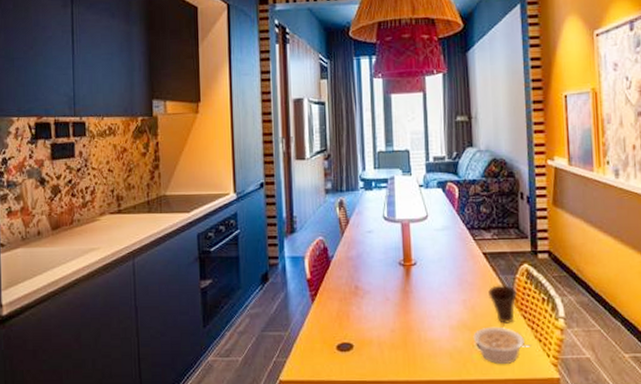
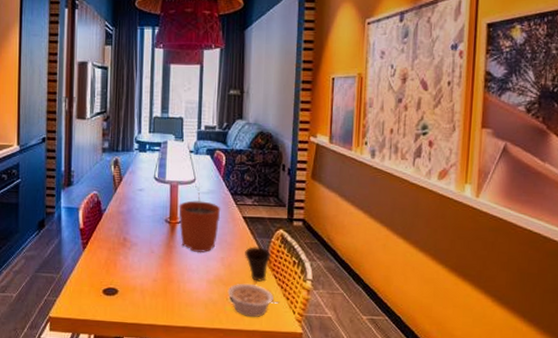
plant pot: none [412,223,459,297] -> present [178,186,221,253]

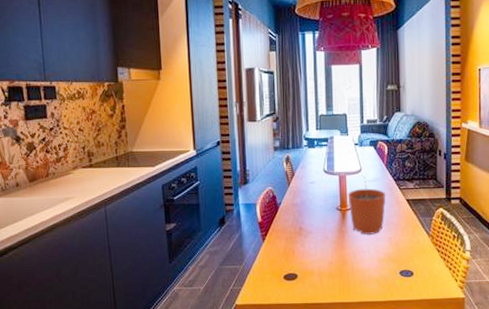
legume: present [227,283,279,318] -> none [396,258,443,288]
cup: present [245,246,271,282] -> none [410,225,433,256]

